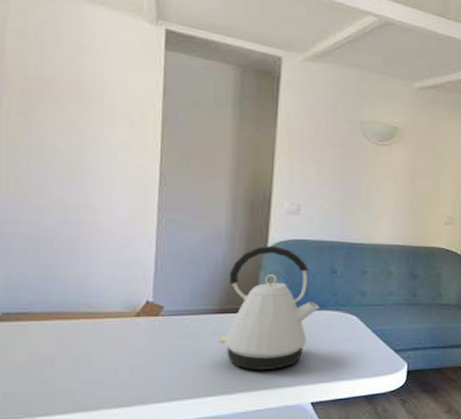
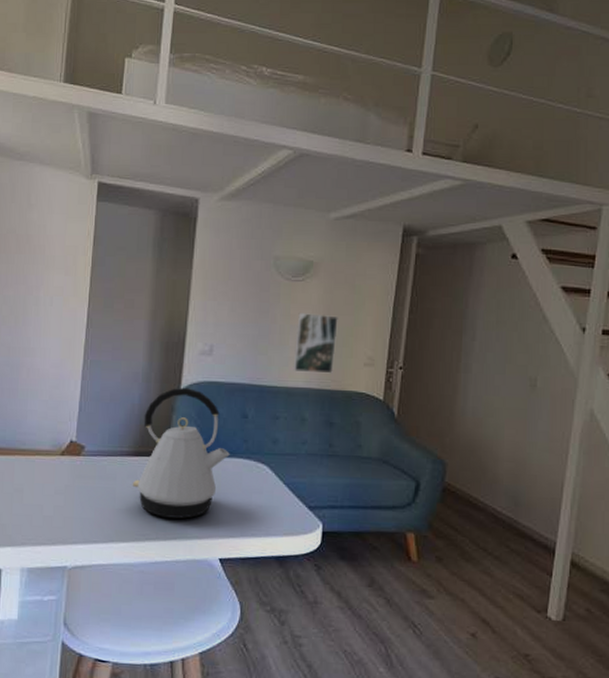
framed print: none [379,175,422,232] -> present [293,313,338,374]

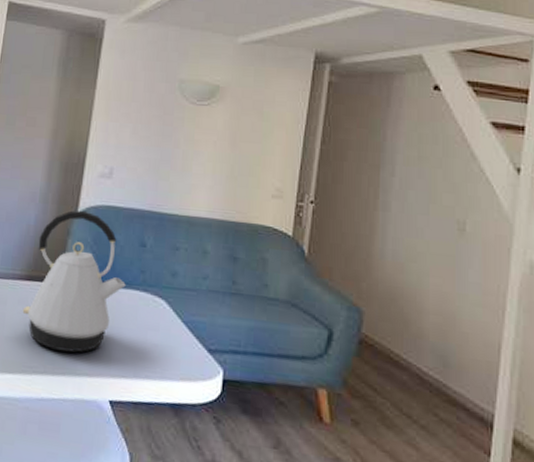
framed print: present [293,313,338,374] -> none [195,138,245,205]

